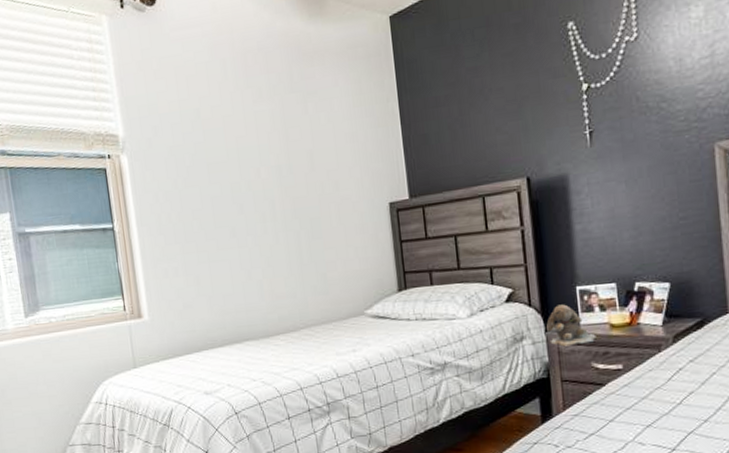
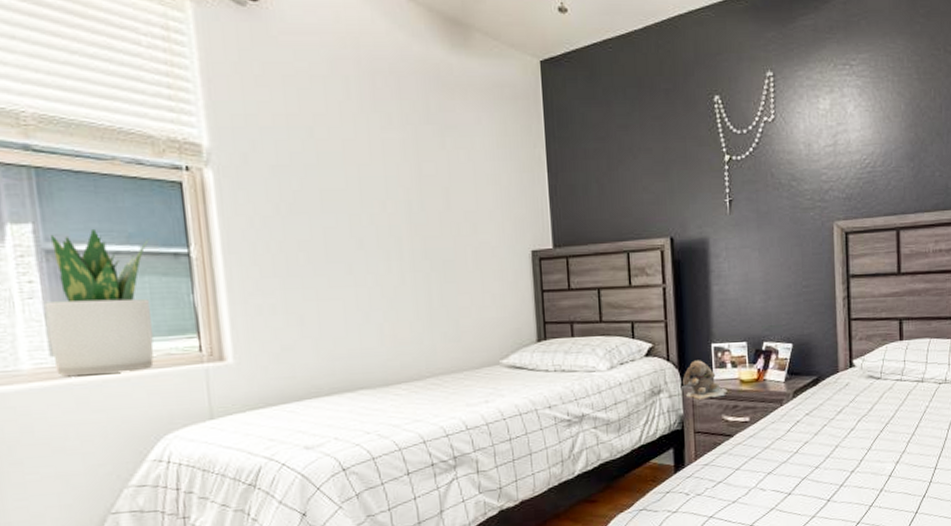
planter: none [19,213,93,334] -> present [44,228,154,377]

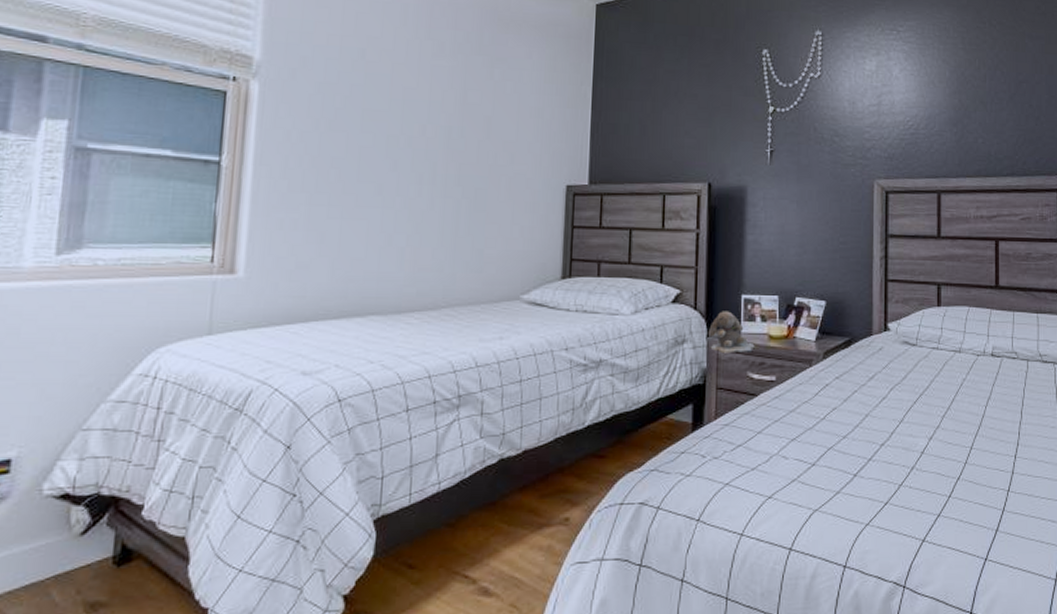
planter: present [44,228,154,377] -> none [58,130,182,279]

